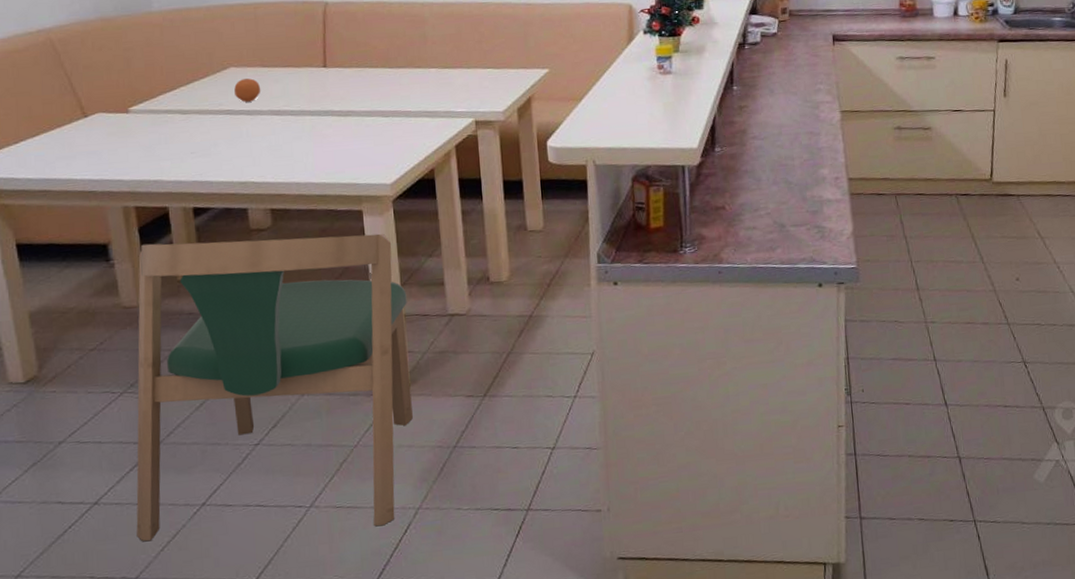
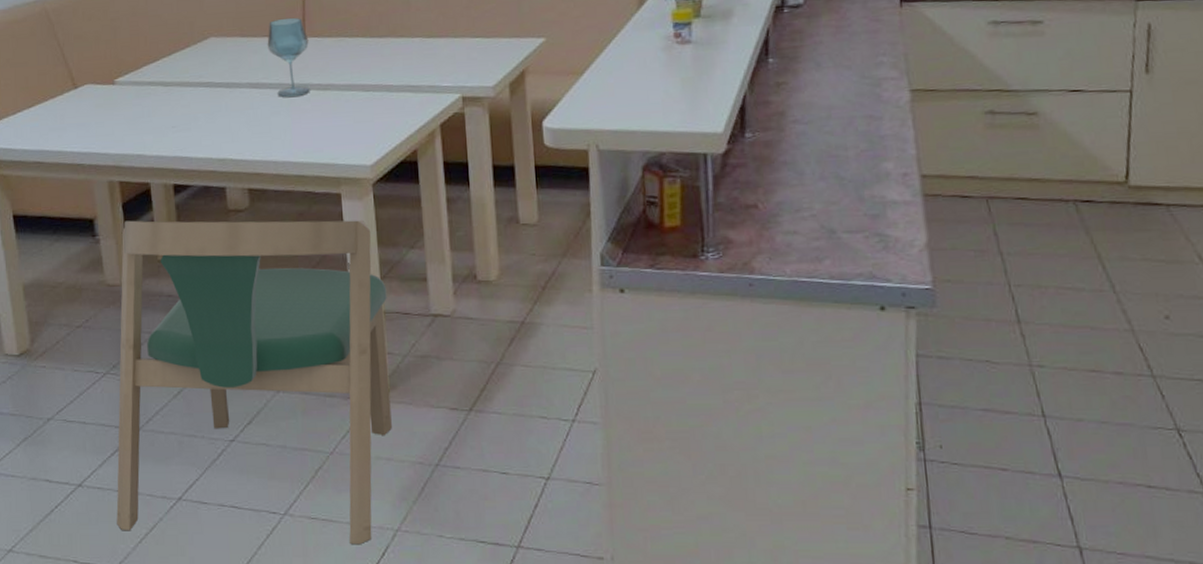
fruit: present [234,78,261,102] -> none [214,49,240,74]
wine glass: none [288,49,331,124] -> present [267,17,310,98]

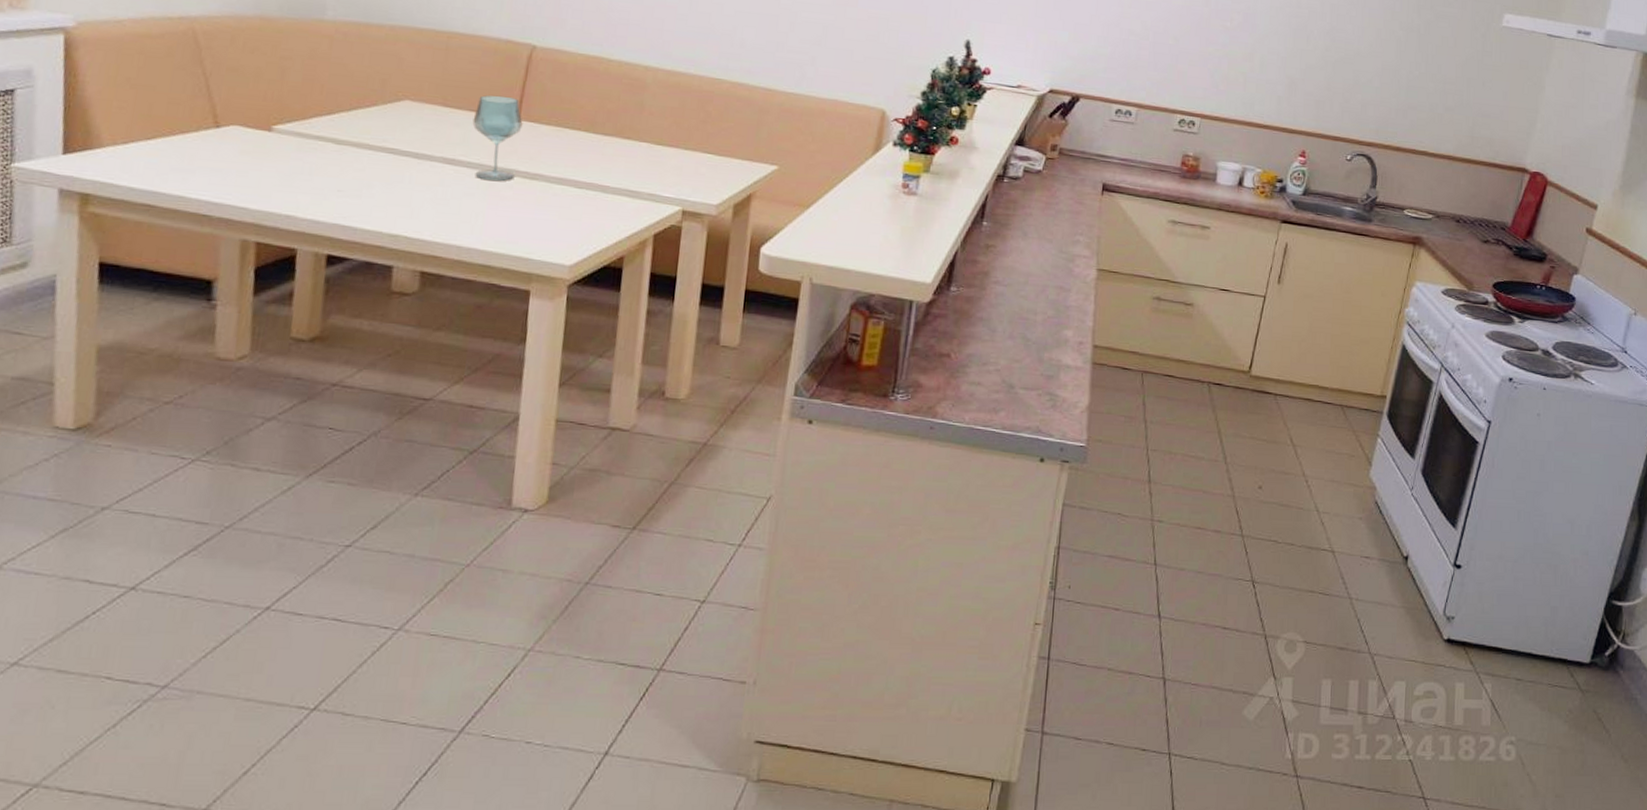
dining chair: present [116,220,392,545] -> none [176,287,564,665]

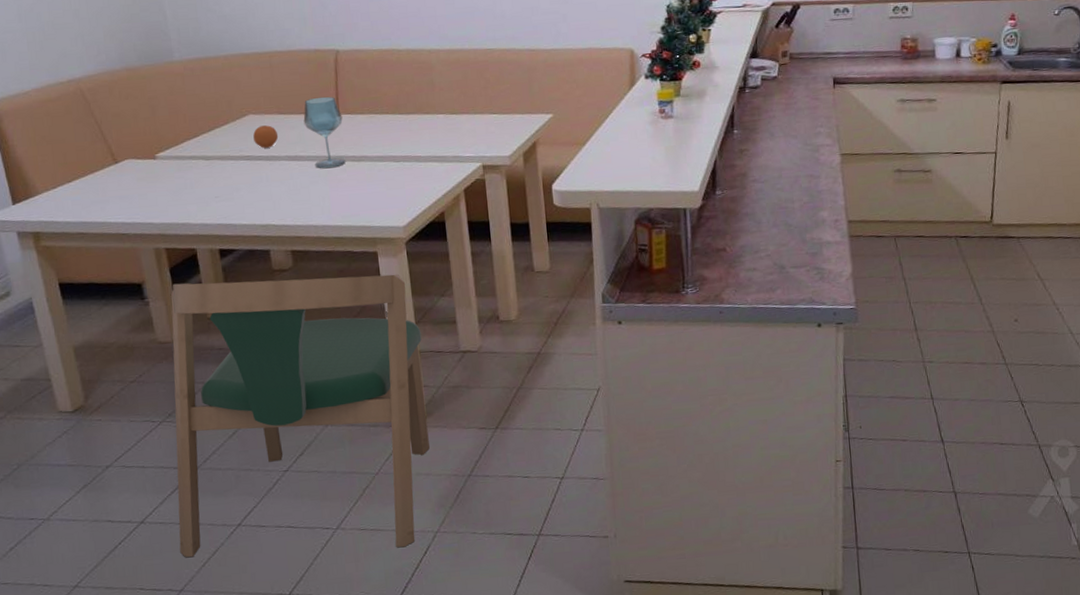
dining chair: none [176,287,564,665] -> present [171,274,430,558]
fruit: none [404,116,438,144] -> present [253,125,279,148]

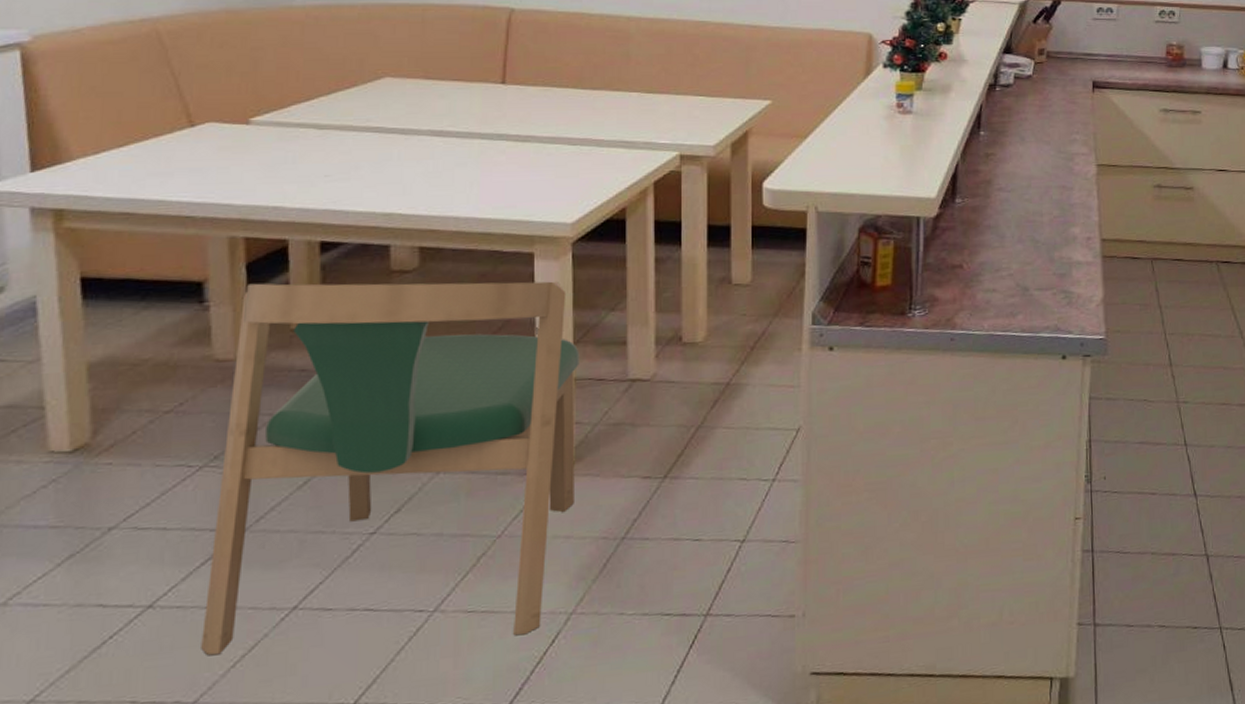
fruit: present [253,125,279,148] -> none [388,92,422,119]
wine glass: present [303,96,346,169] -> none [457,62,509,148]

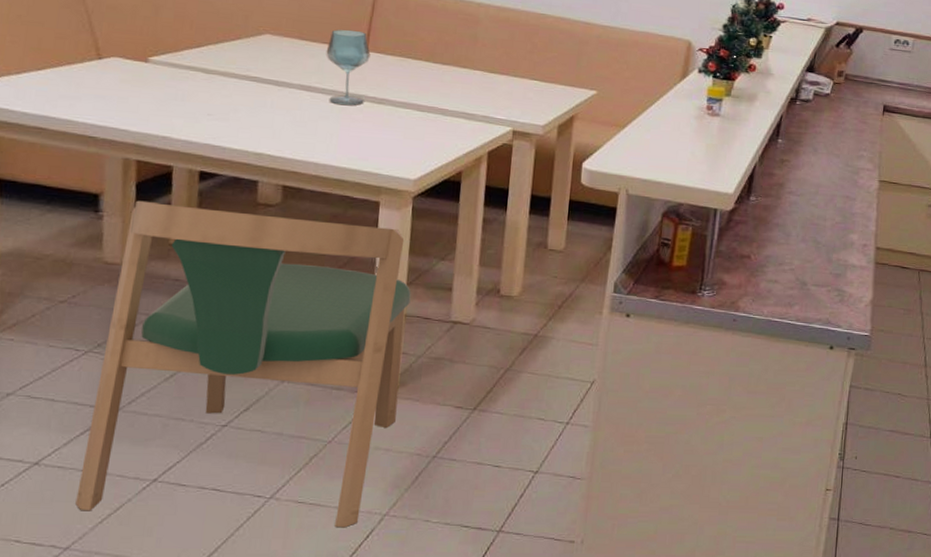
wine glass: none [457,62,509,148] -> present [326,29,371,106]

